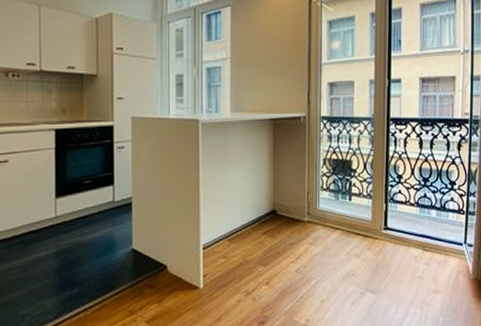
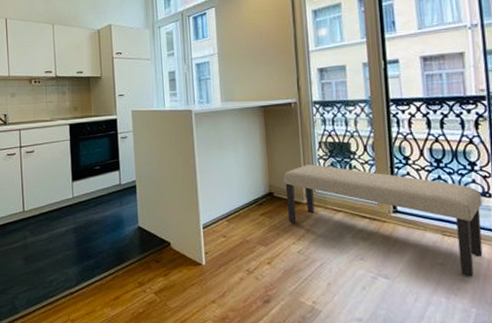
bench: none [287,182,457,288] -> present [283,164,483,277]

